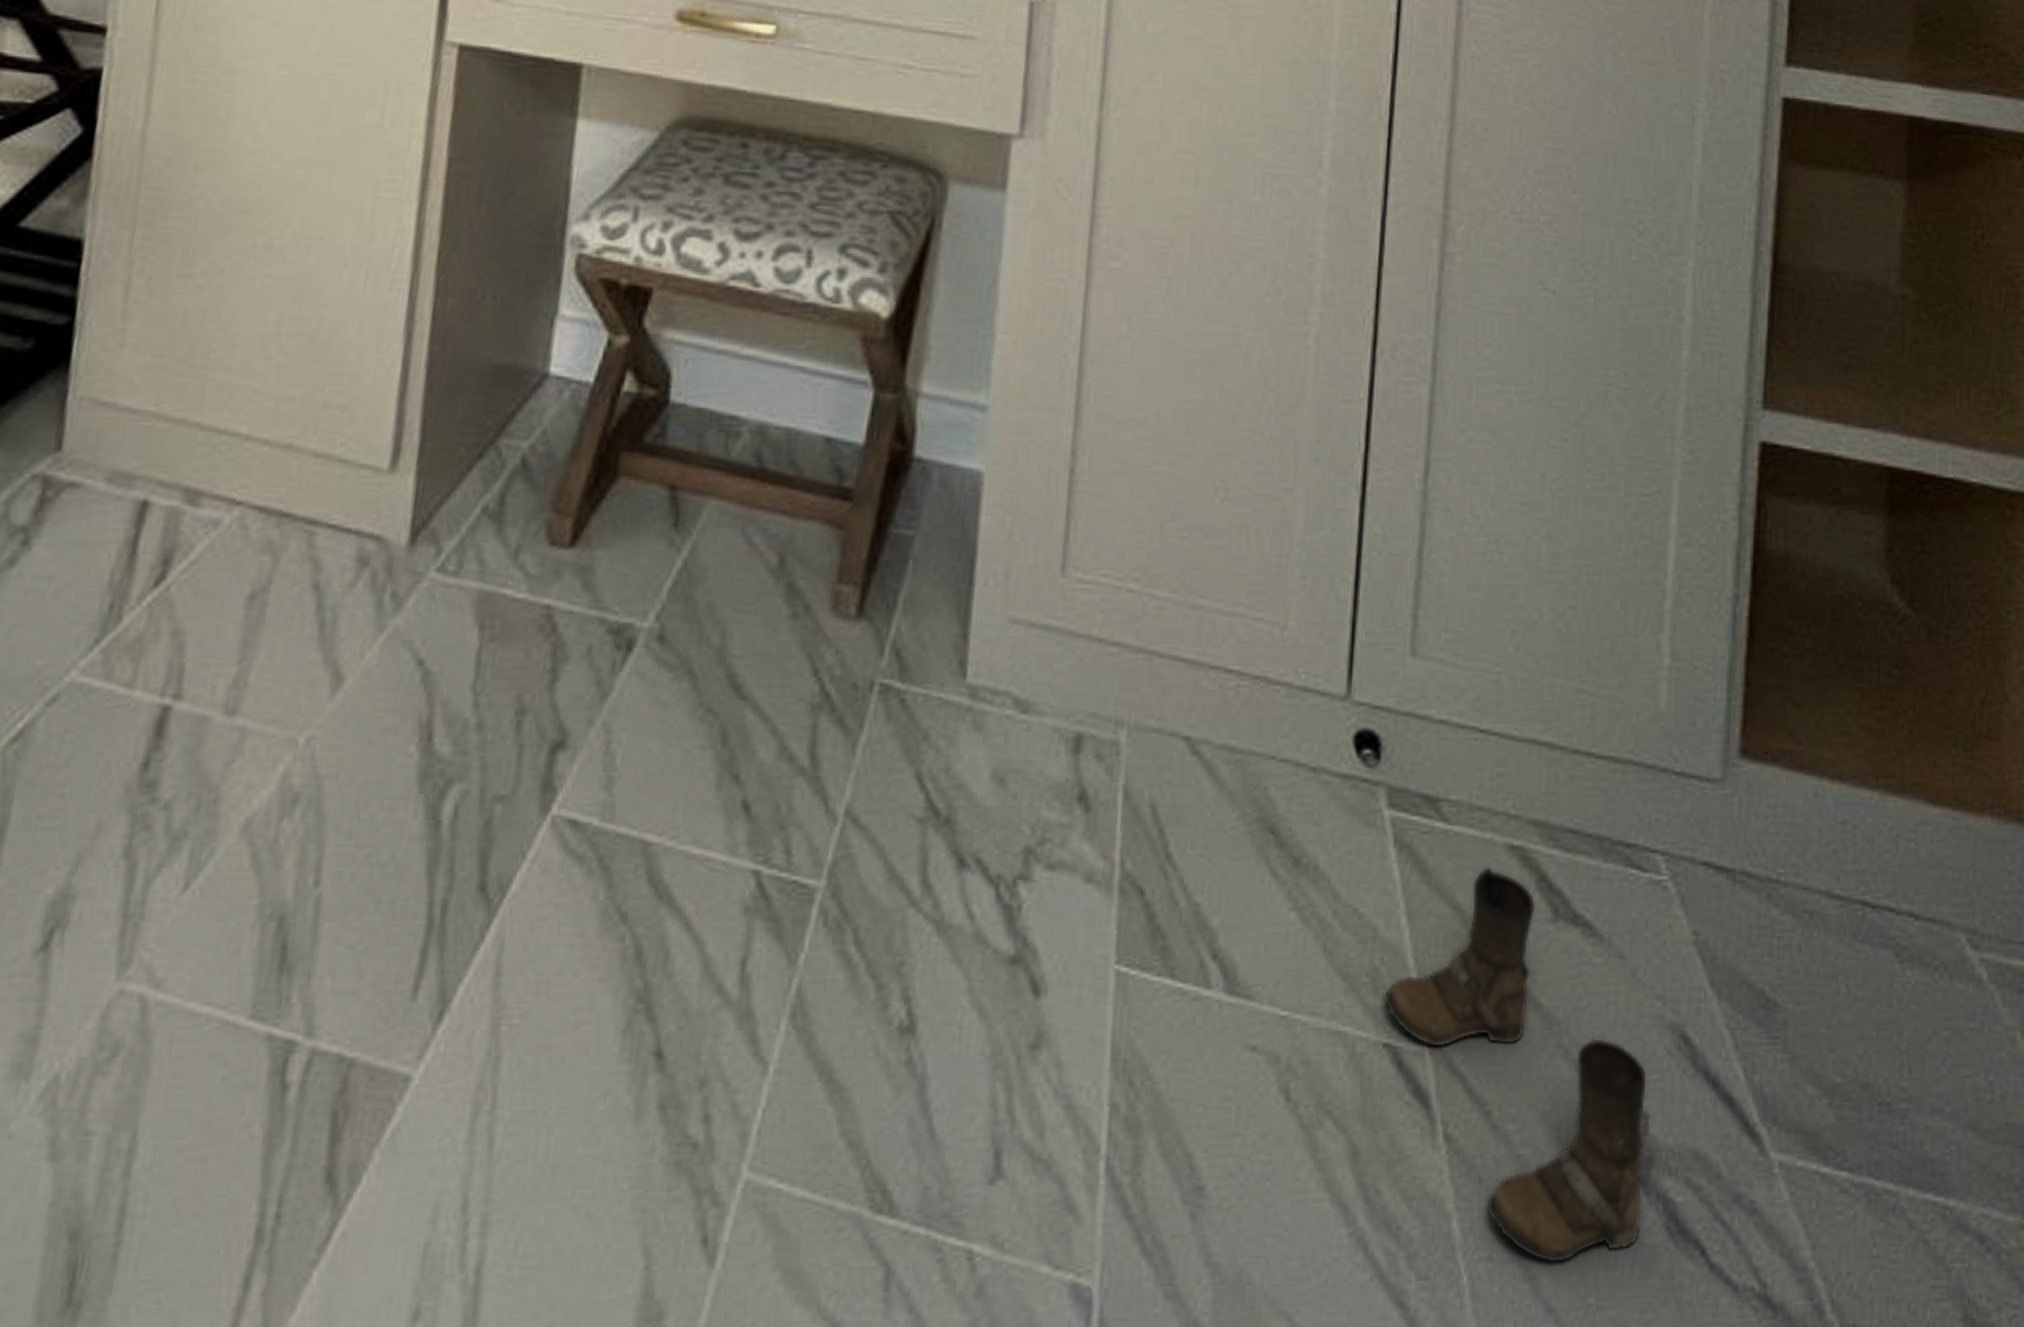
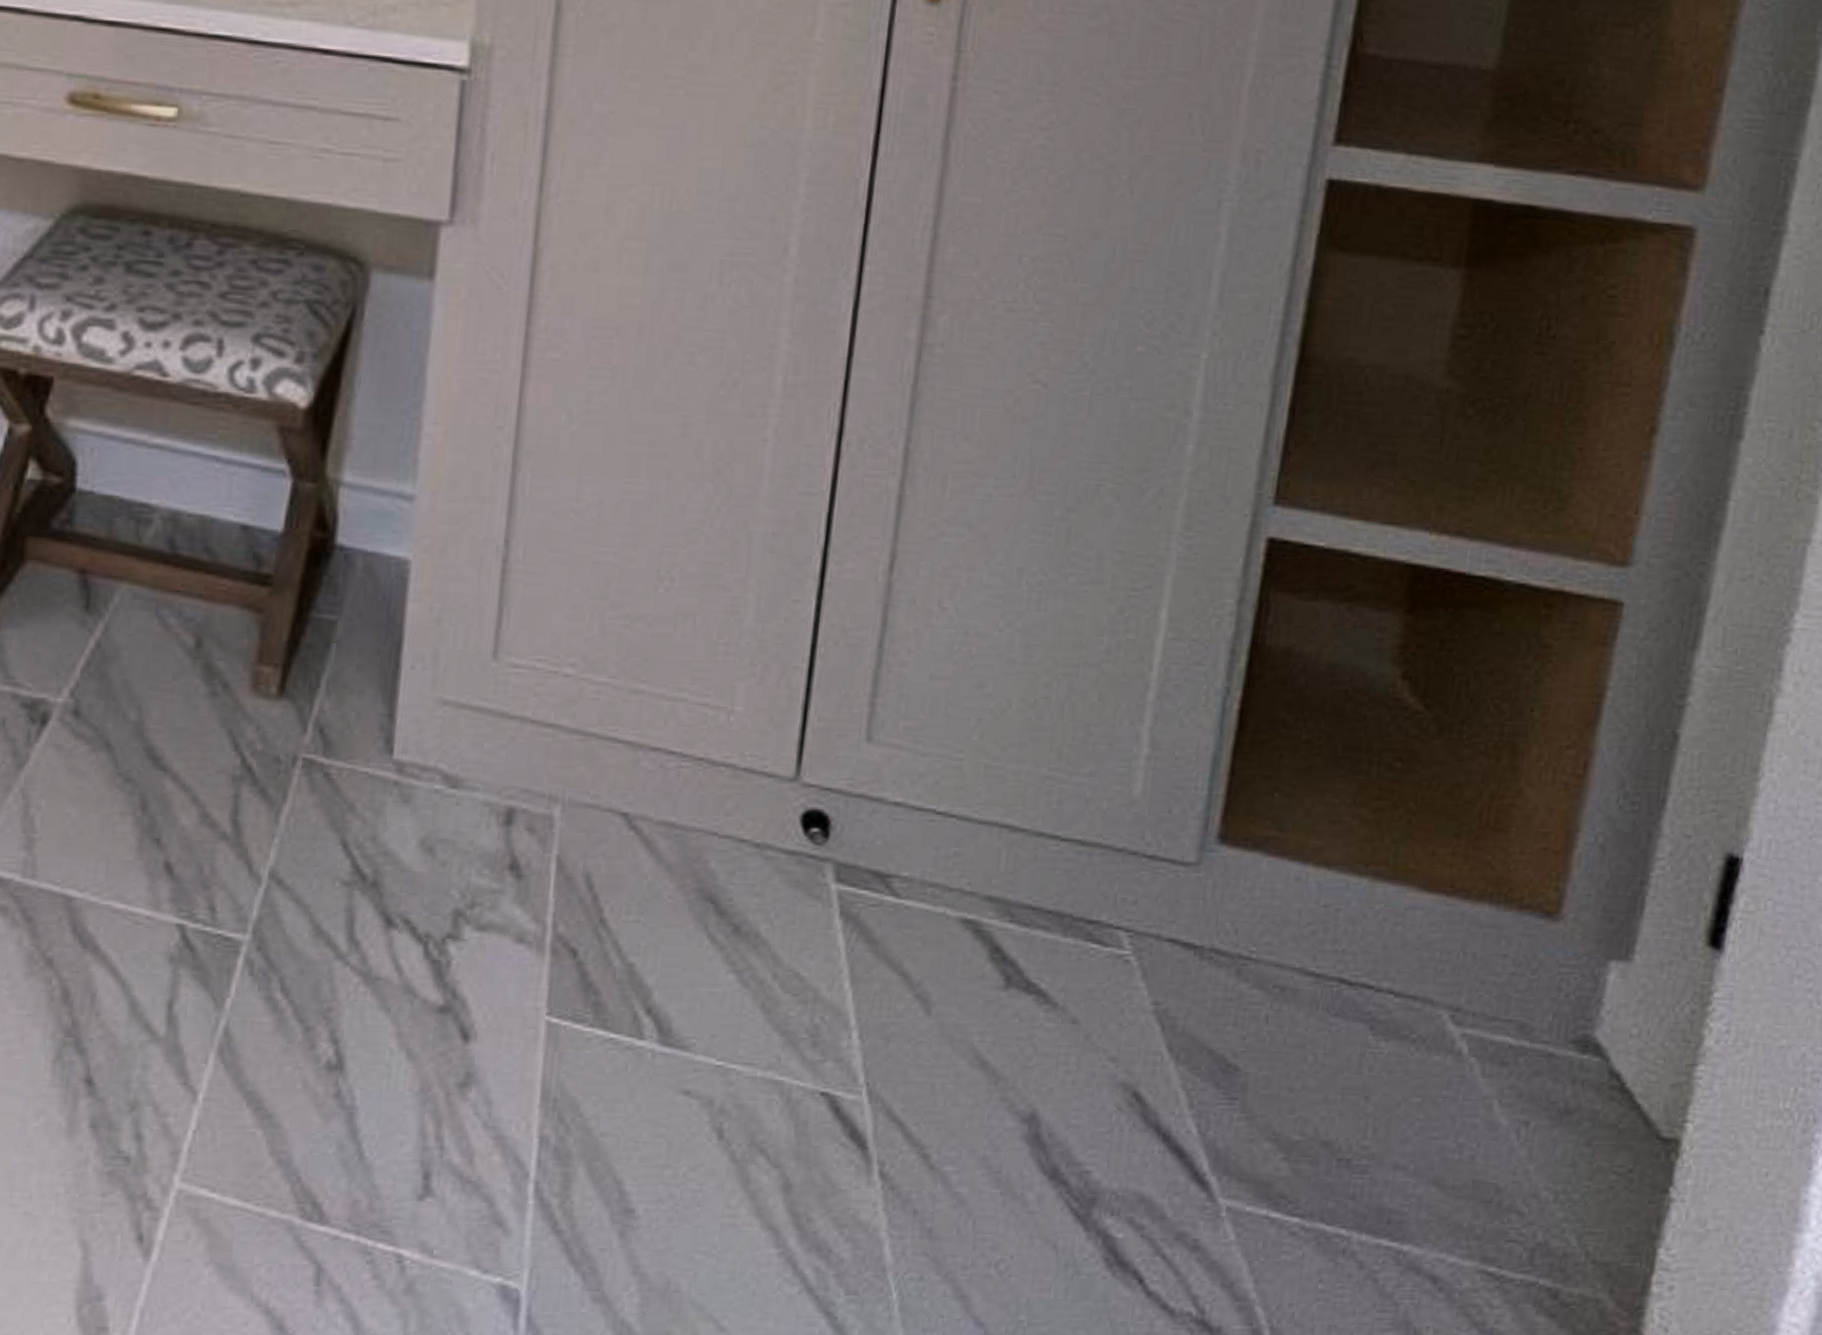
boots: present [1382,866,1652,1264] -> none [821,938,1097,1286]

